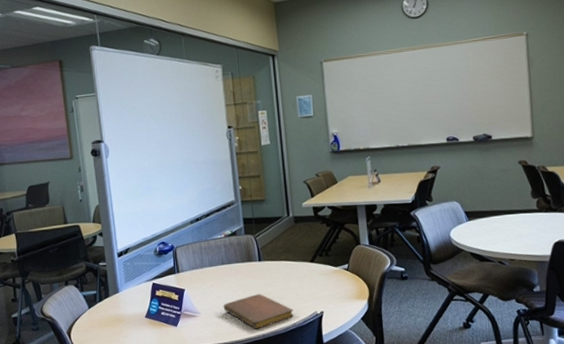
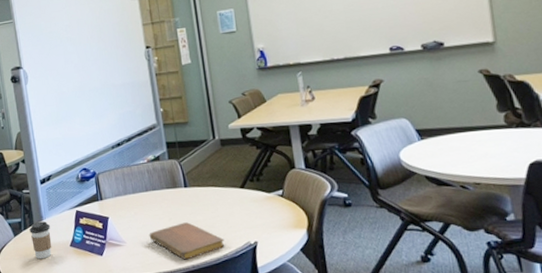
coffee cup: none [105,293,127,331] -> present [29,221,52,260]

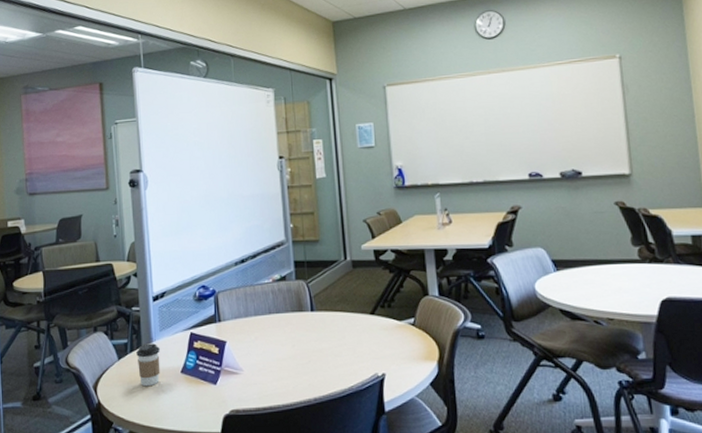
notebook: present [149,222,225,260] -> none [269,350,351,392]

